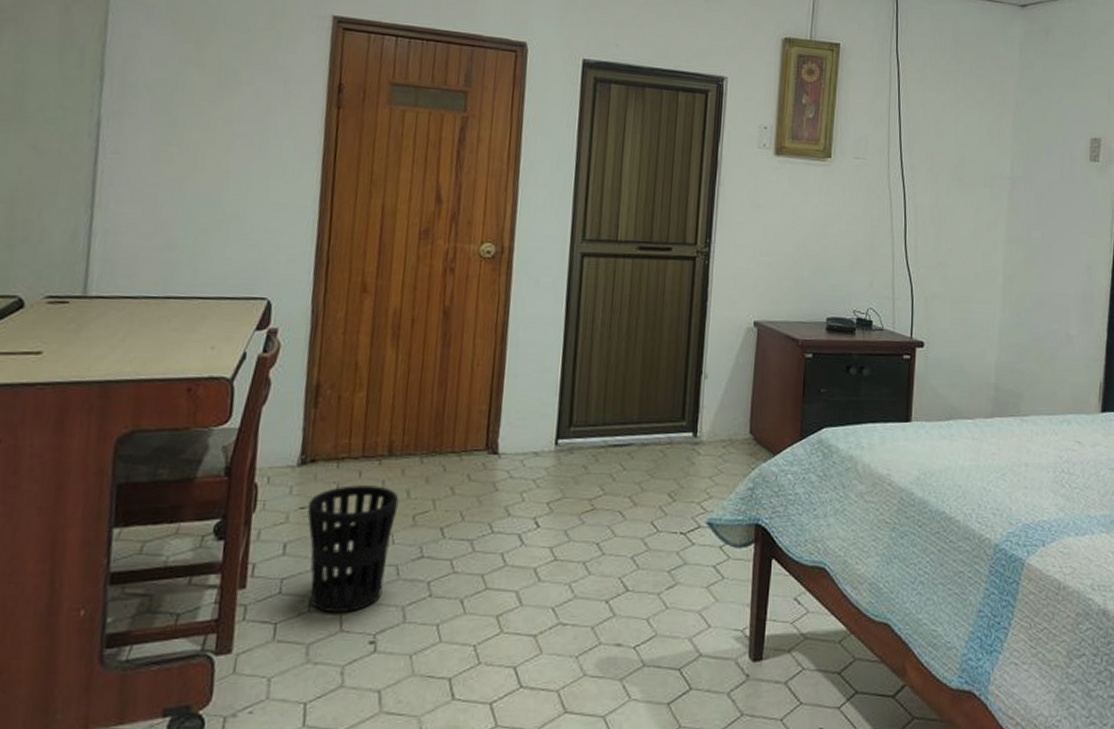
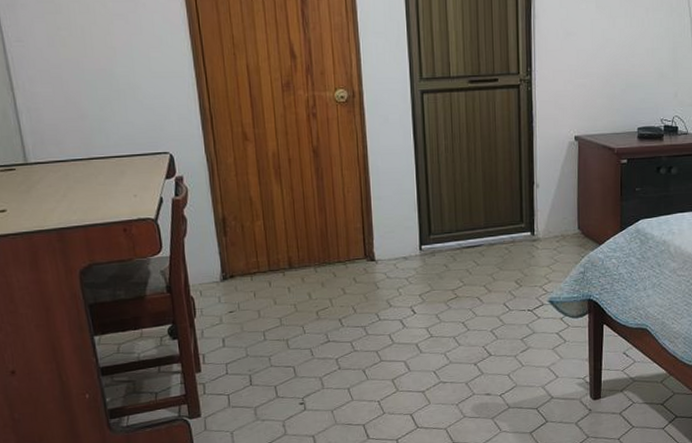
wastebasket: present [307,485,399,614] -> none [234,291,304,386]

